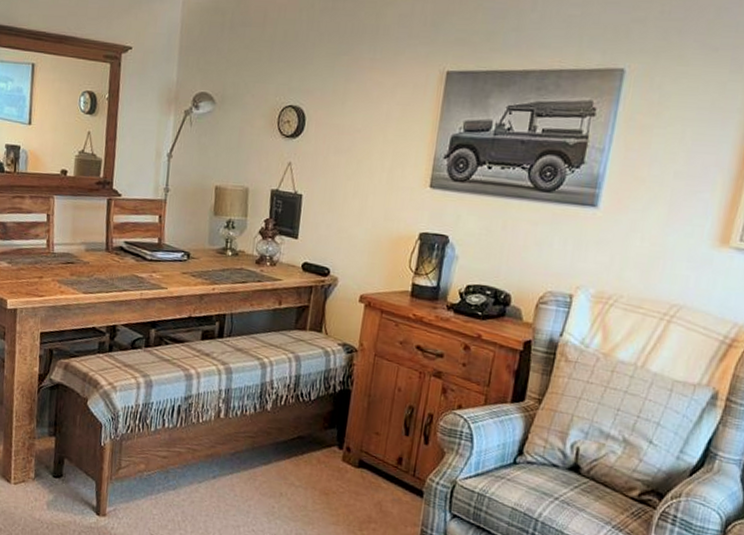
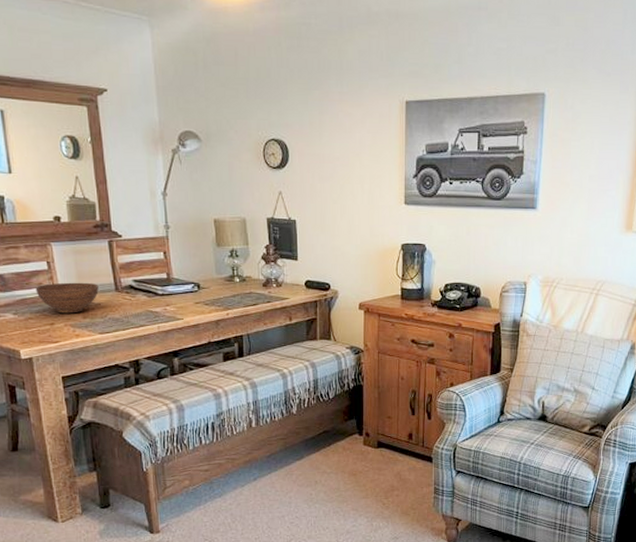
bowl: none [32,236,91,269] -> present [35,282,99,314]

